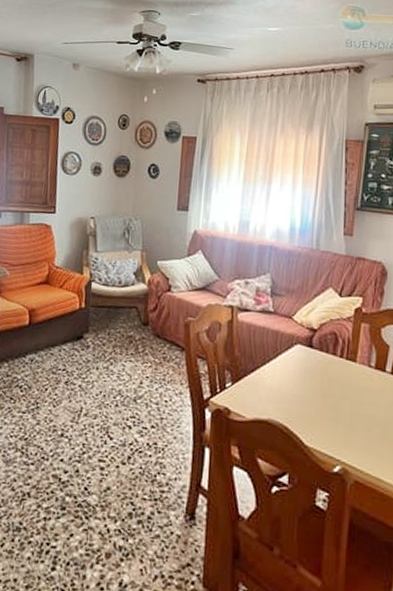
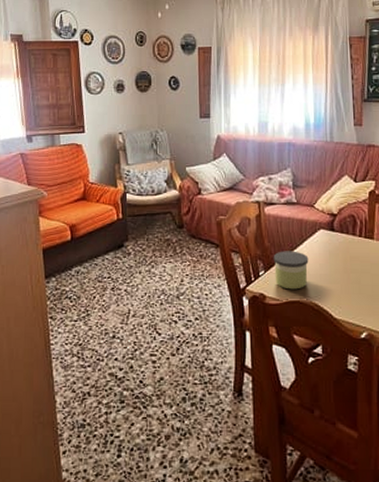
candle: none [242,363,282,408] -> present [273,251,309,290]

